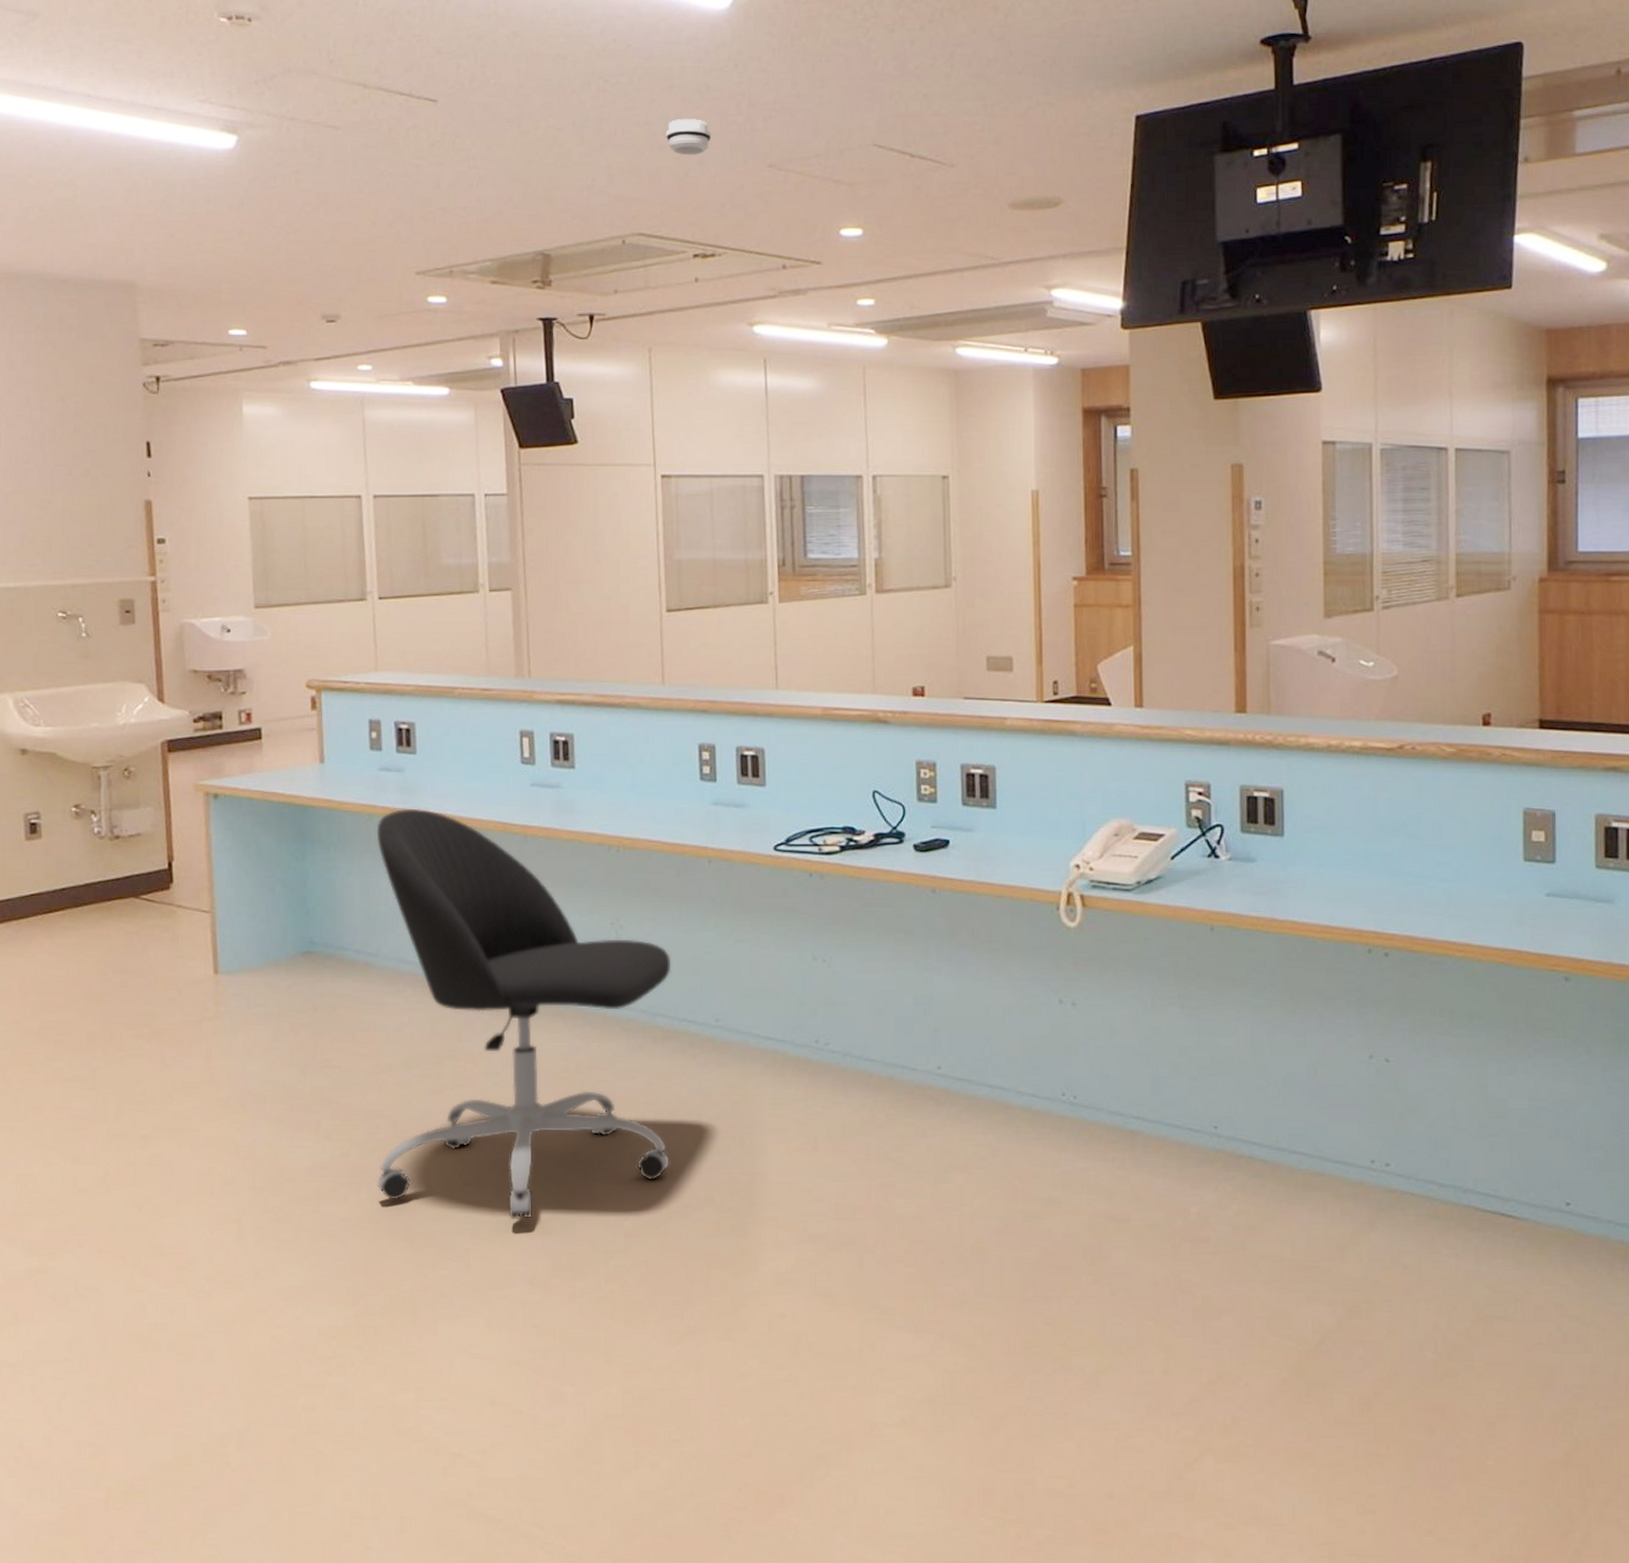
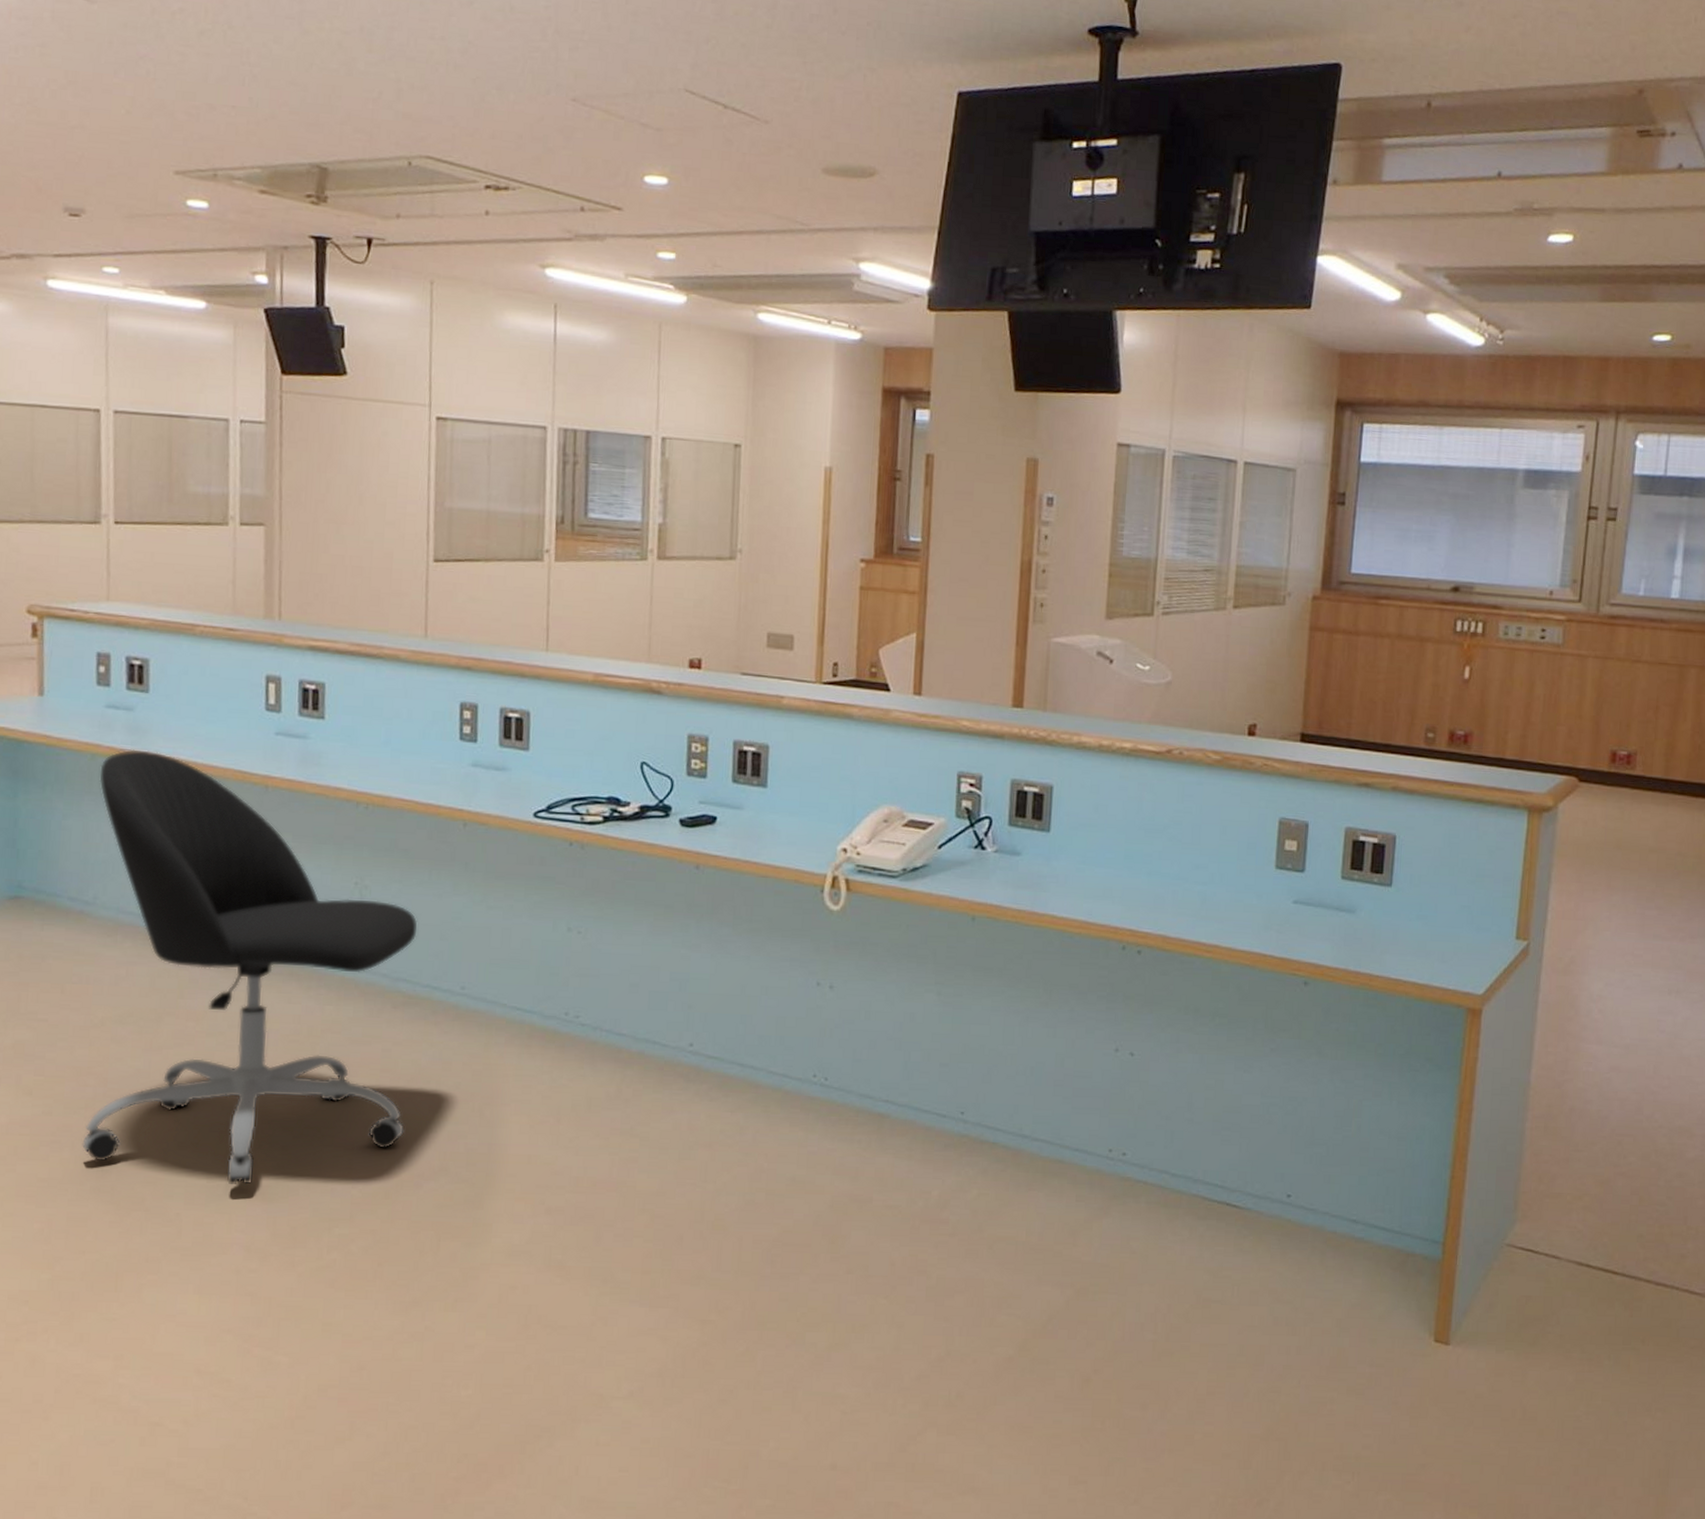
smoke detector: present [665,119,711,155] -> none [462,38,513,79]

